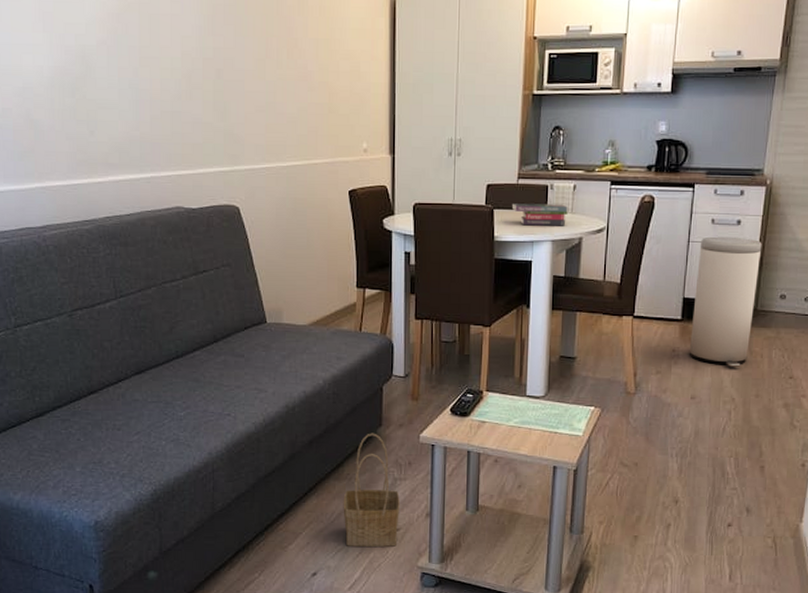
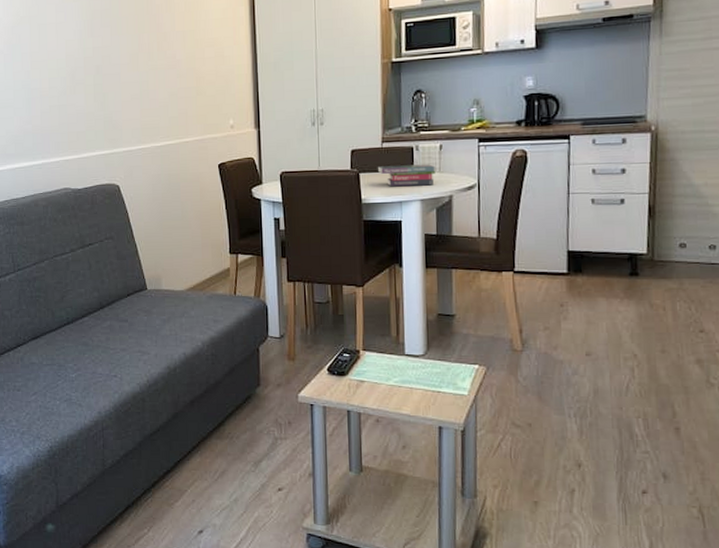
basket: present [343,433,400,547] -> none [225,392,282,506]
pedal bin: present [689,236,762,367] -> none [579,186,653,321]

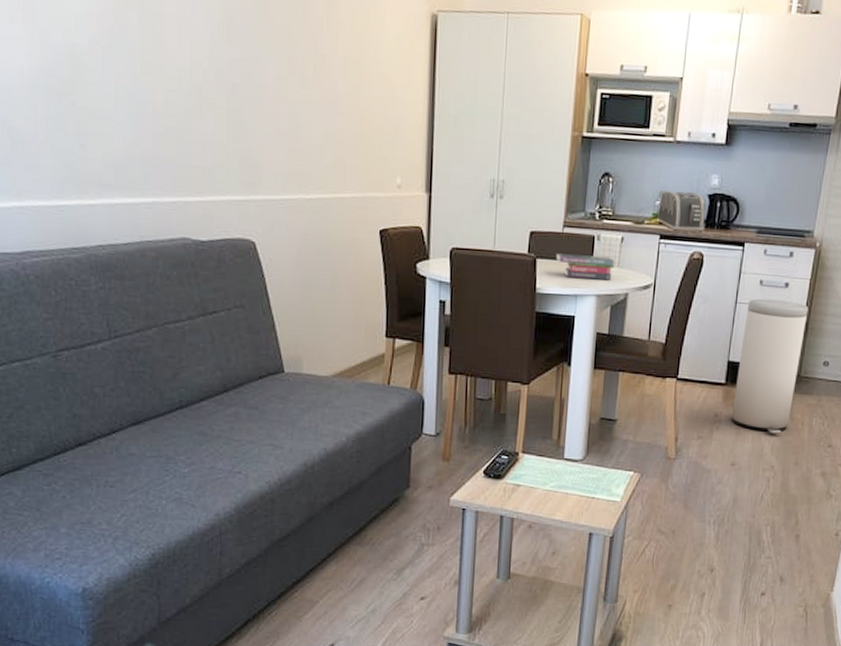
toaster: none [473,95,524,134] -> present [656,191,706,233]
pedal bin: none [579,186,653,321] -> present [731,298,809,434]

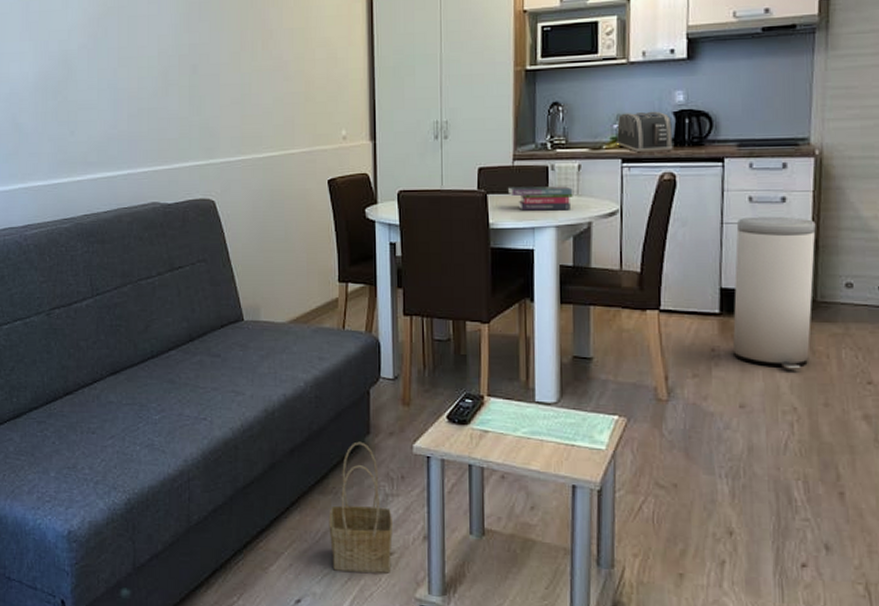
basket: none [365,495,427,616] -> present [328,441,393,573]

